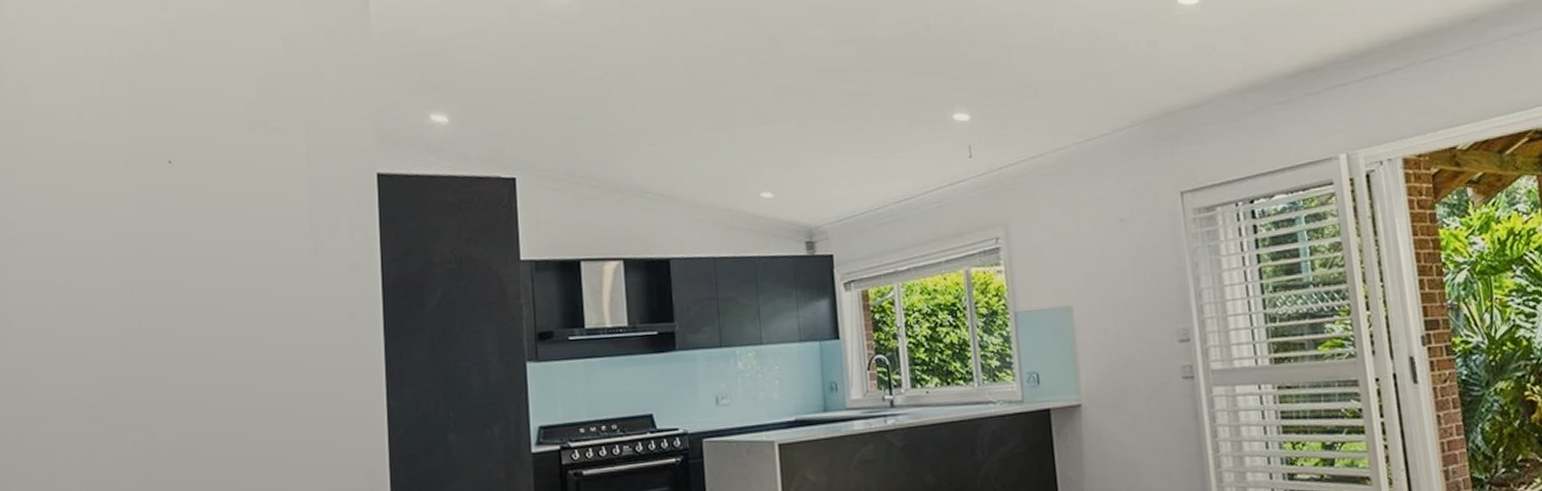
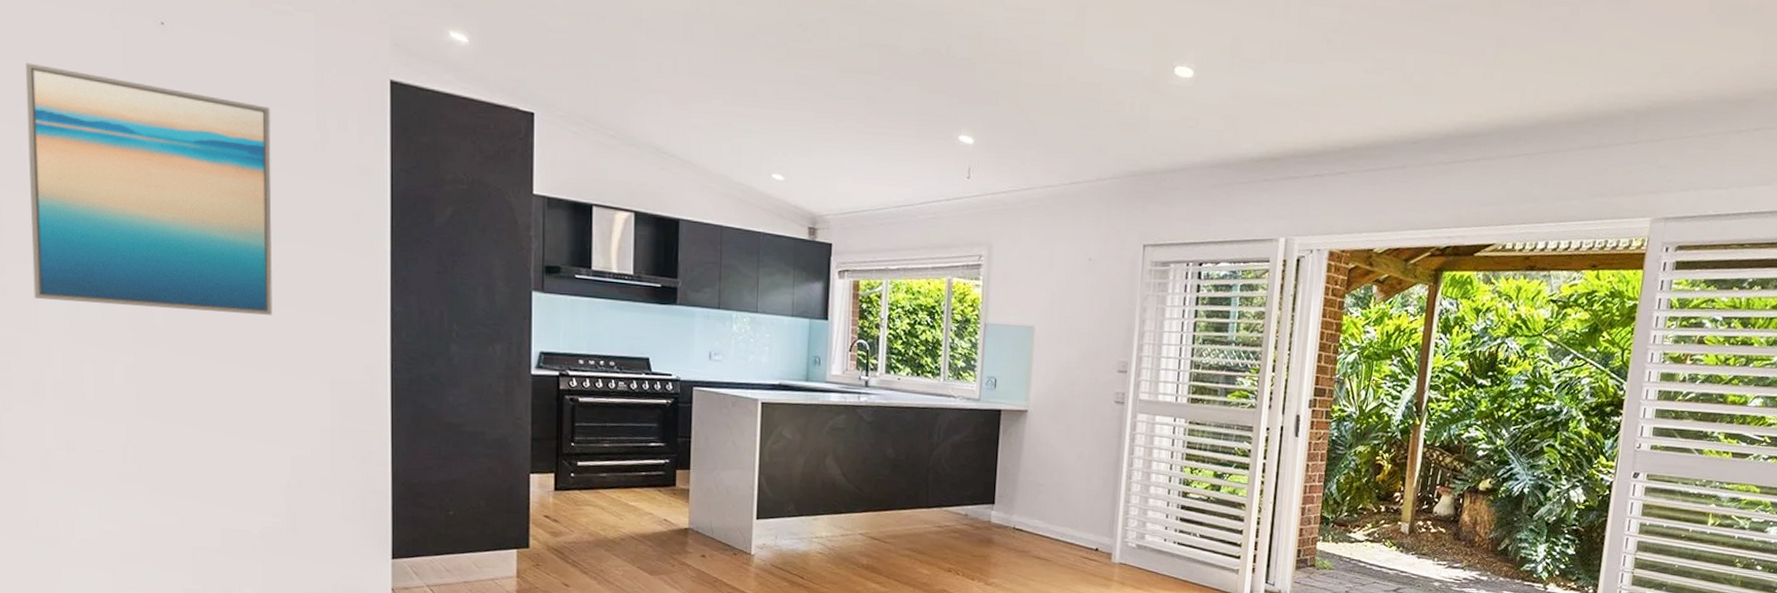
wall art: none [50,222,273,454] -> present [25,62,273,315]

